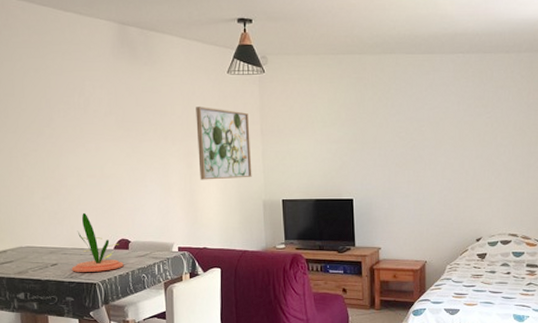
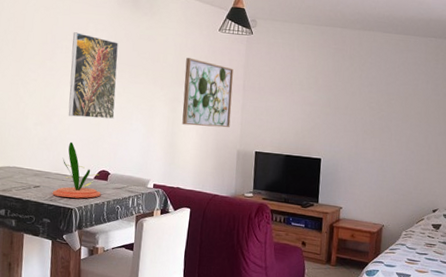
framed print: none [68,93,127,186] -> present [68,32,119,119]

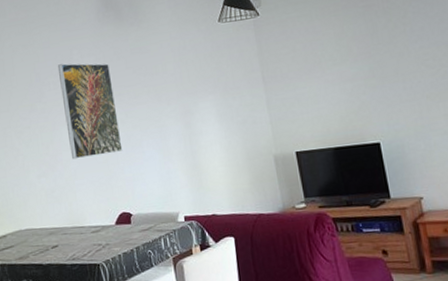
plant: present [52,141,101,199] -> none [73,187,127,253]
wall art: present [182,58,233,128] -> none [188,60,258,140]

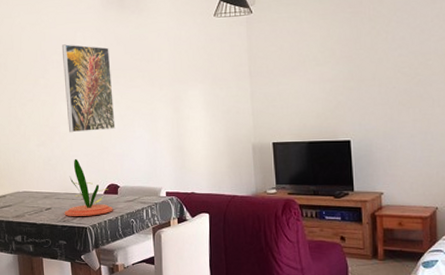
plant: none [73,187,127,253] -> present [64,158,113,216]

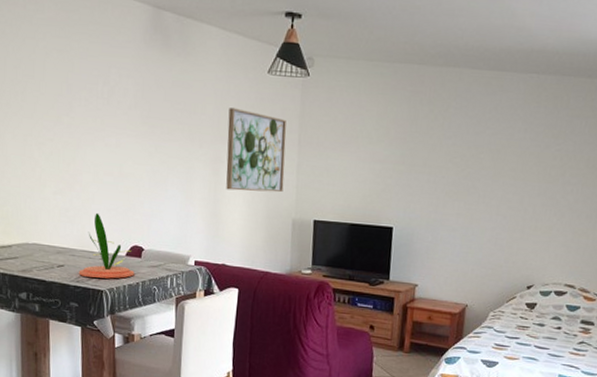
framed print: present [61,44,116,133] -> none [92,80,148,185]
wall art: none [182,51,240,125] -> present [226,108,287,193]

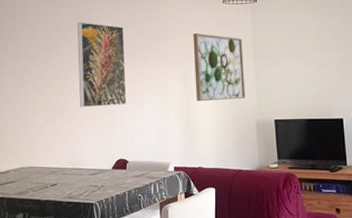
plant: present [78,212,135,279] -> none [70,133,121,192]
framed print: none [92,80,148,185] -> present [77,22,127,108]

